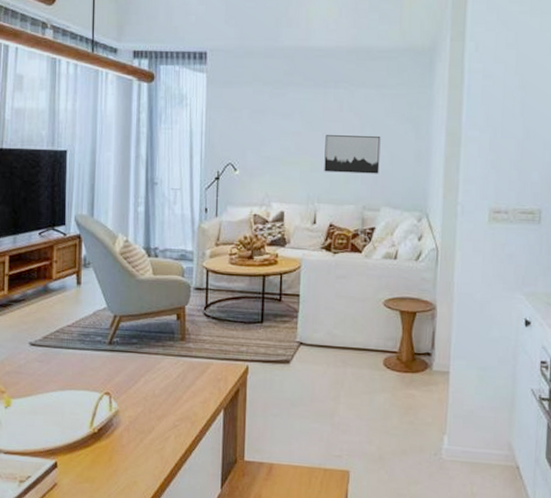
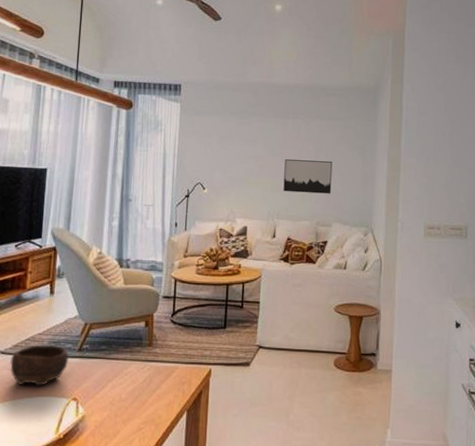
bowl: none [41,336,100,379] -> present [10,344,70,386]

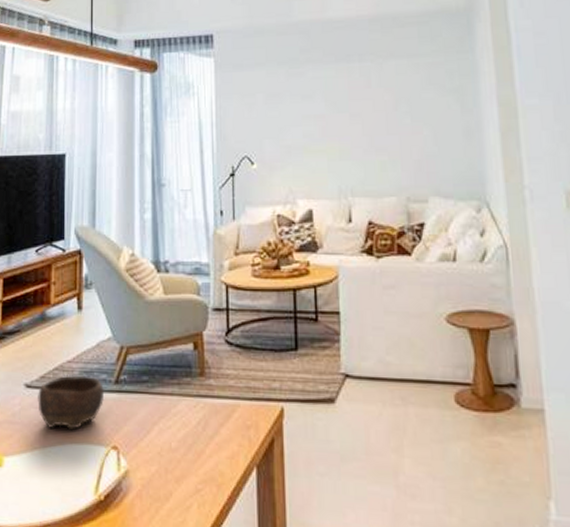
wall art: present [283,159,333,194] -> none [354,113,422,159]

